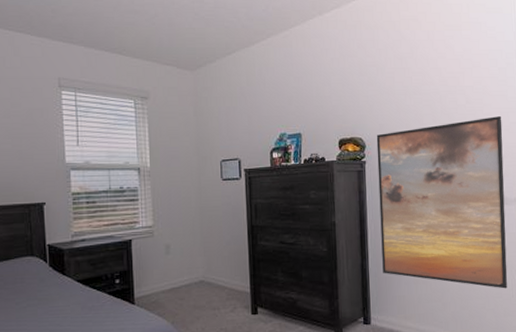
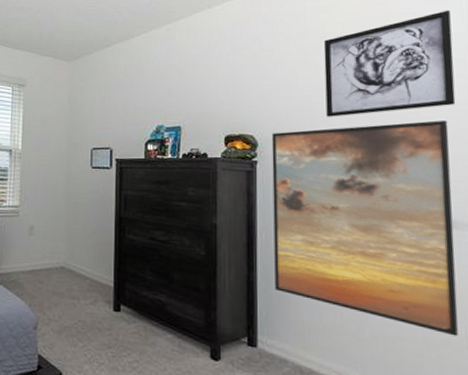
wall art: none [414,20,507,117] -> present [323,10,456,117]

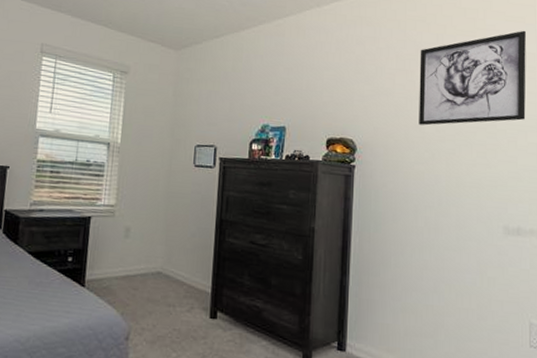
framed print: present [271,120,459,336] -> none [365,133,519,335]

